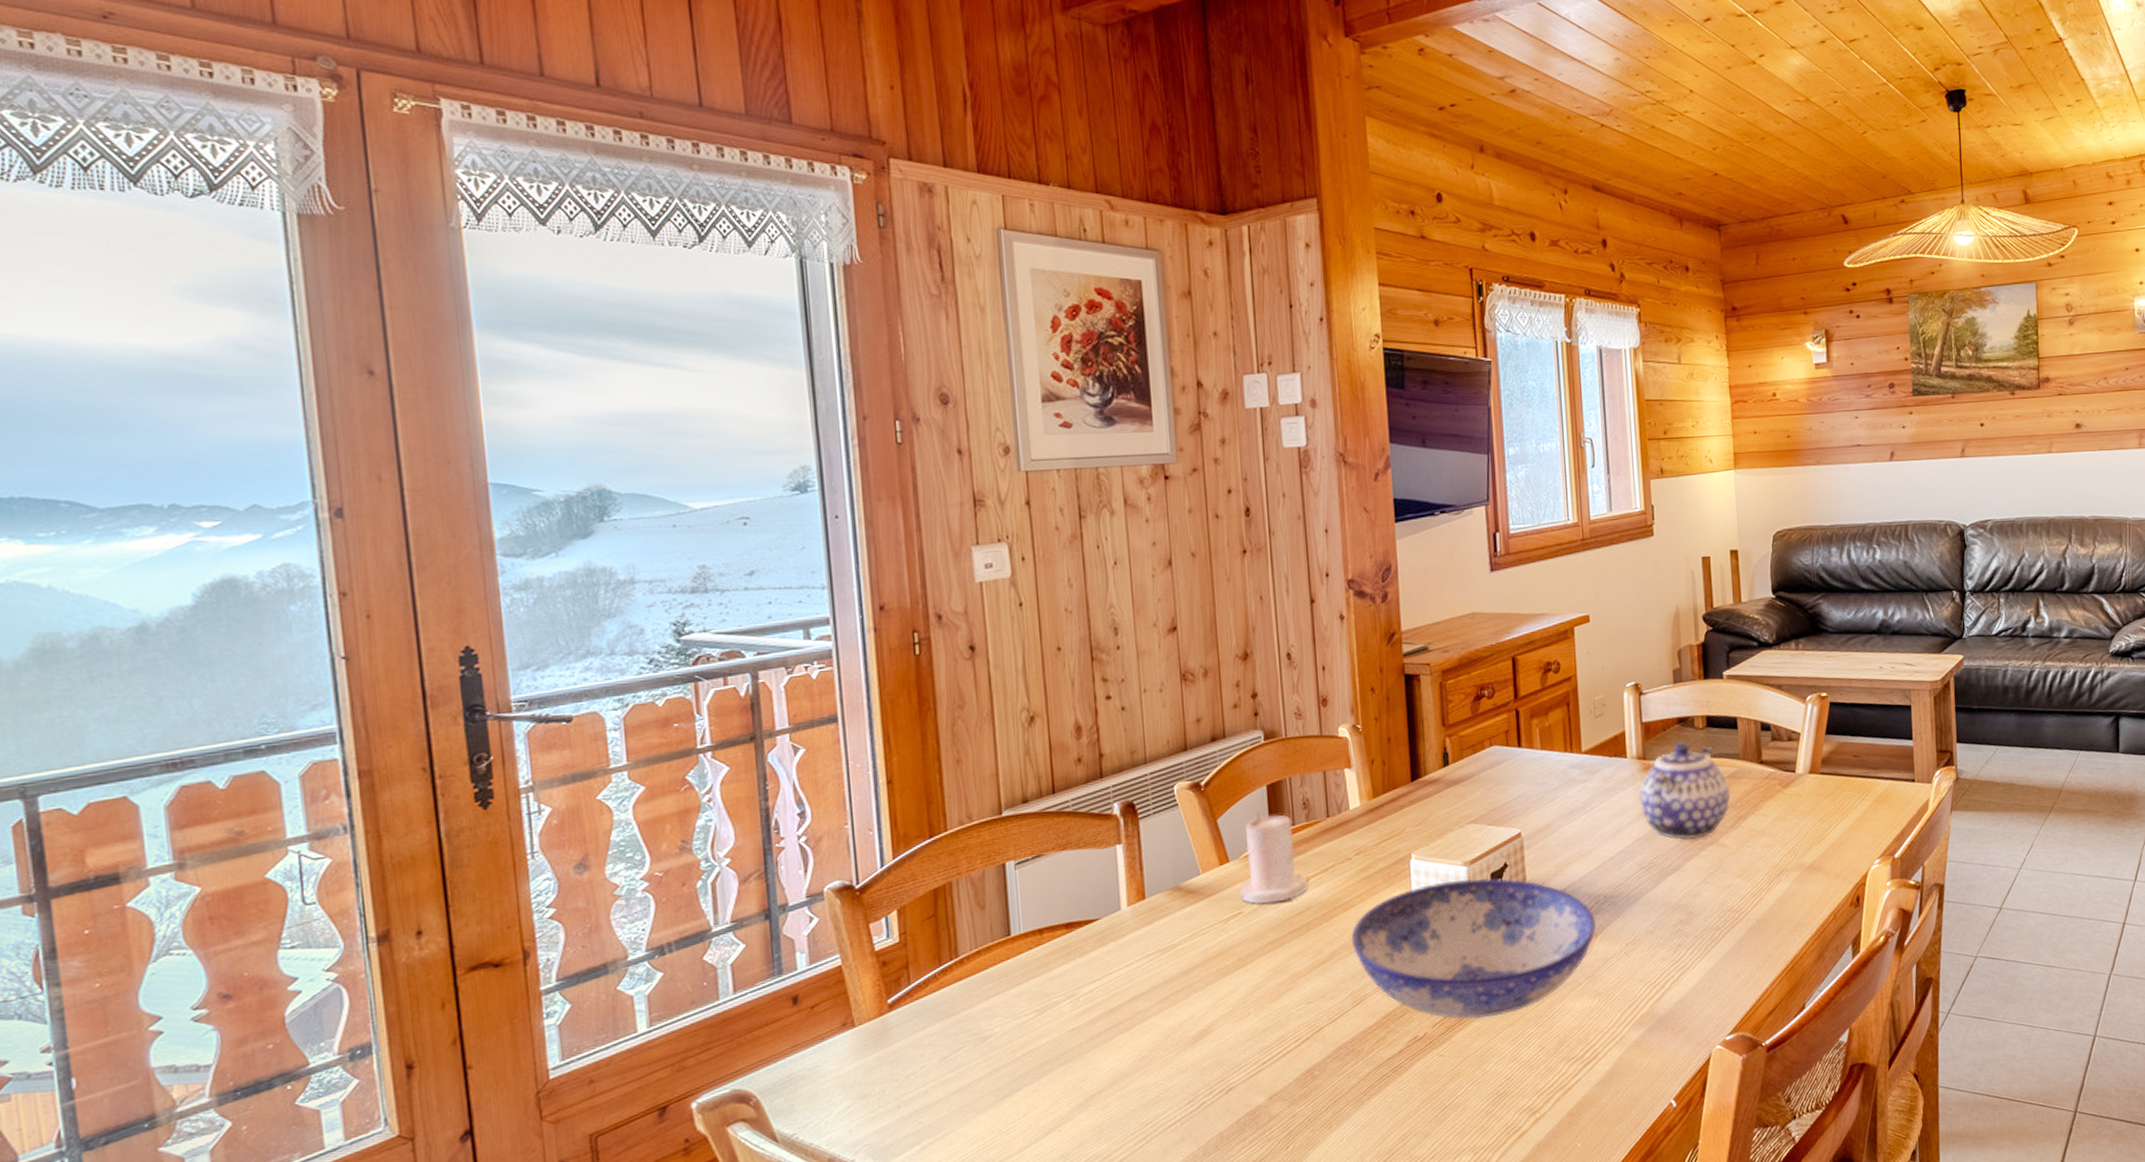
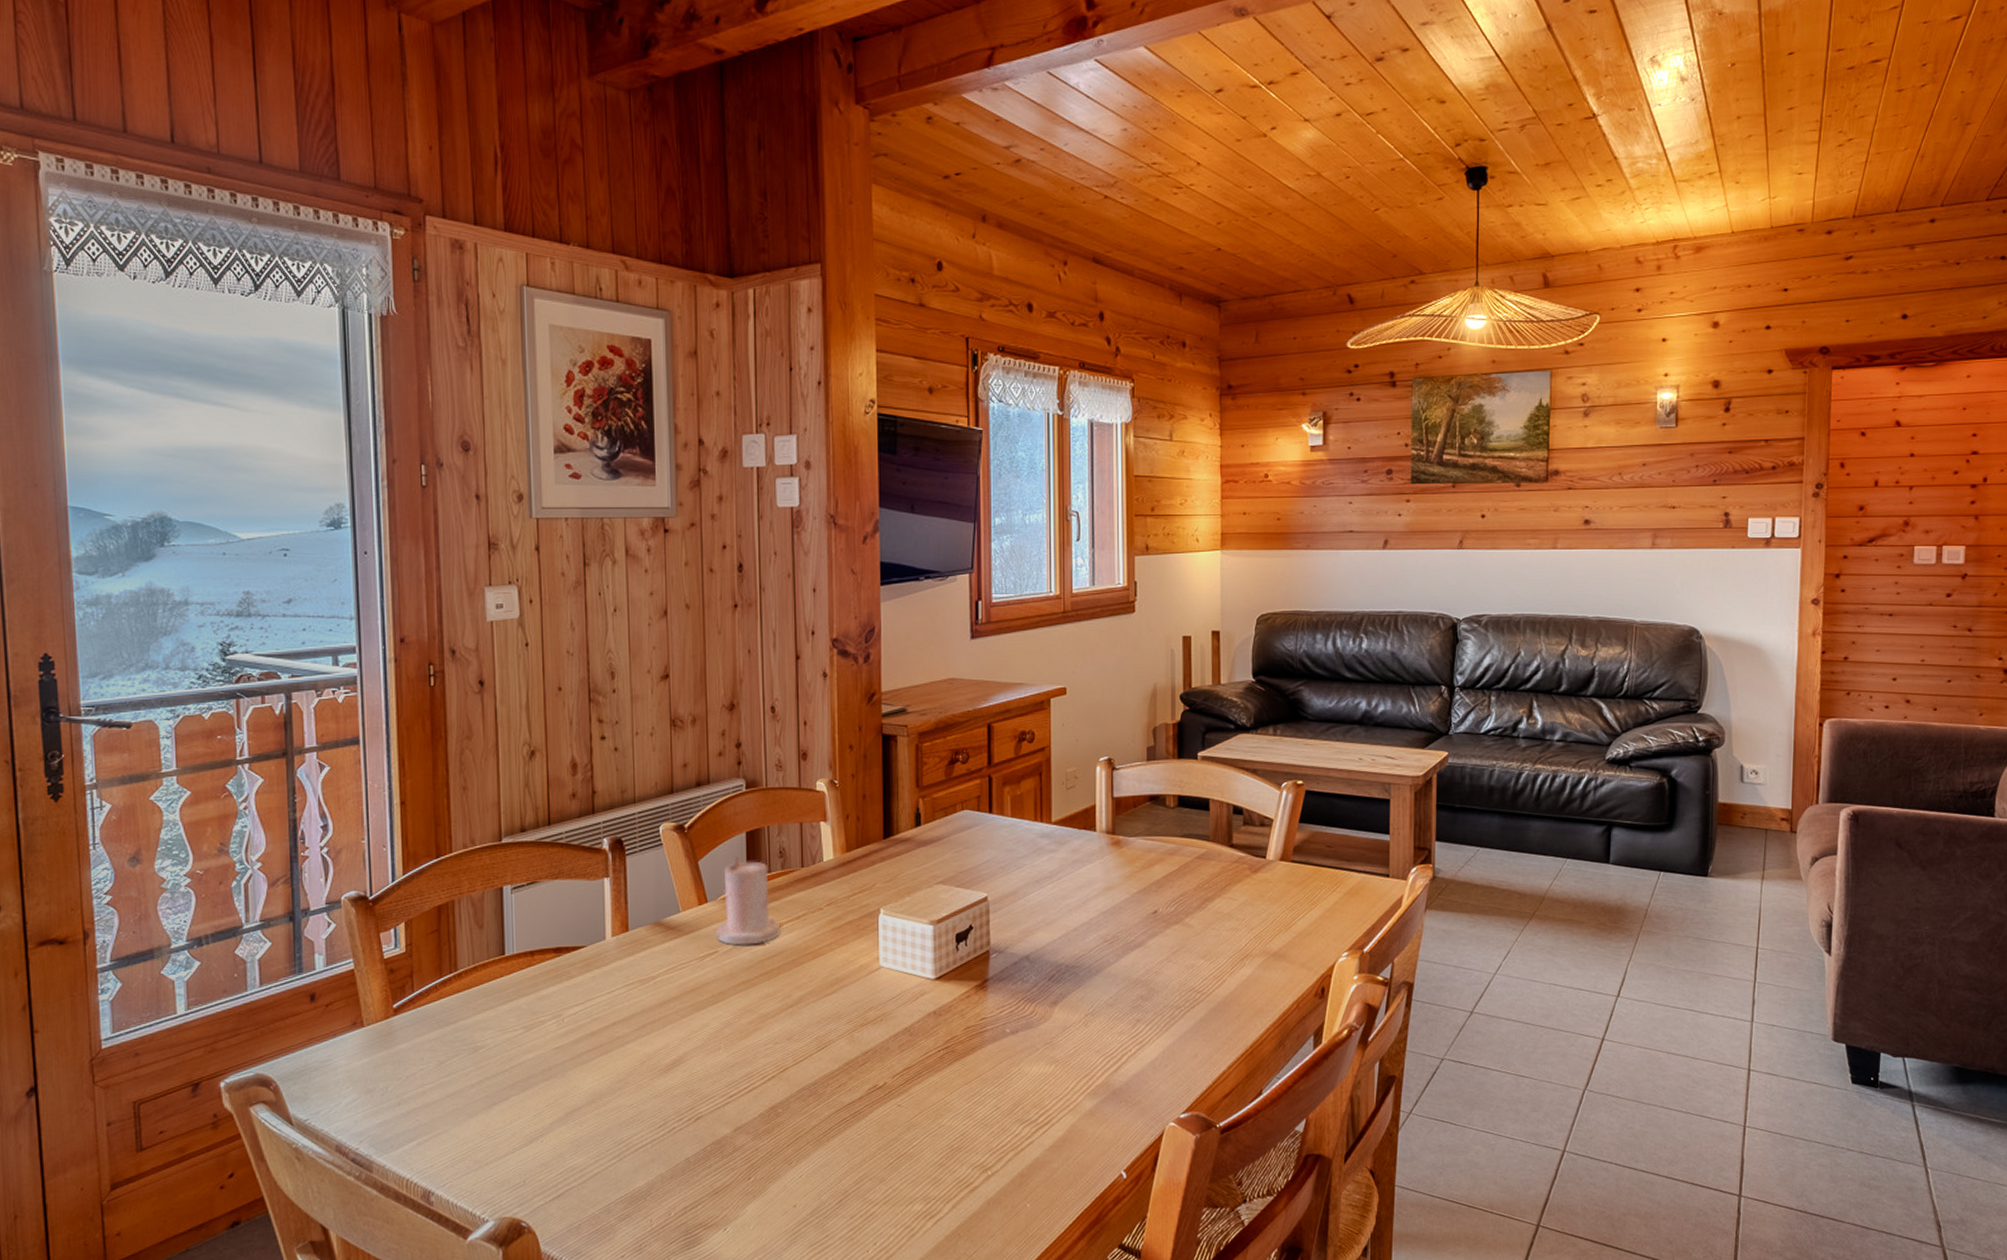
ceramic bowl: present [1351,878,1597,1020] -> none [819,938,1057,1074]
teapot: present [1639,742,1731,840] -> none [1106,820,1199,917]

